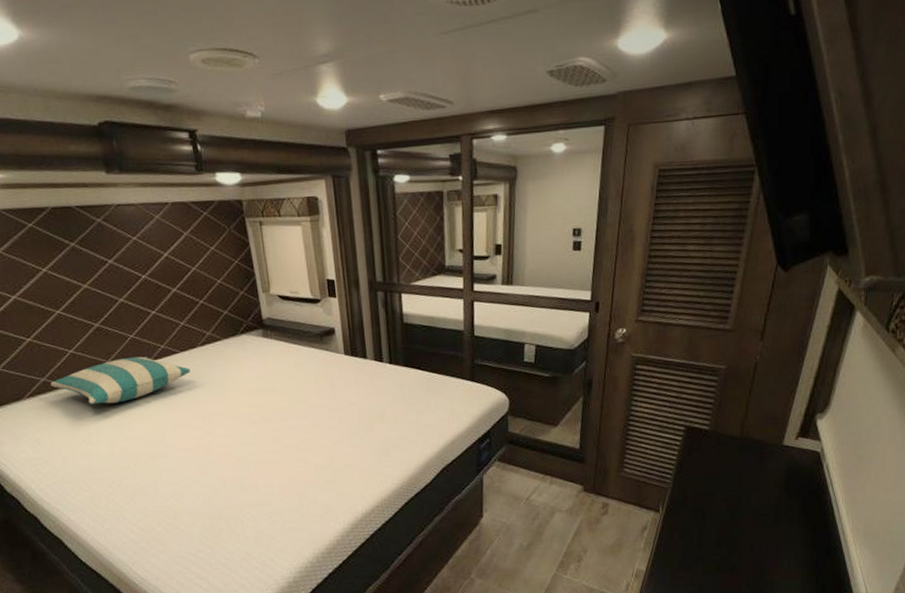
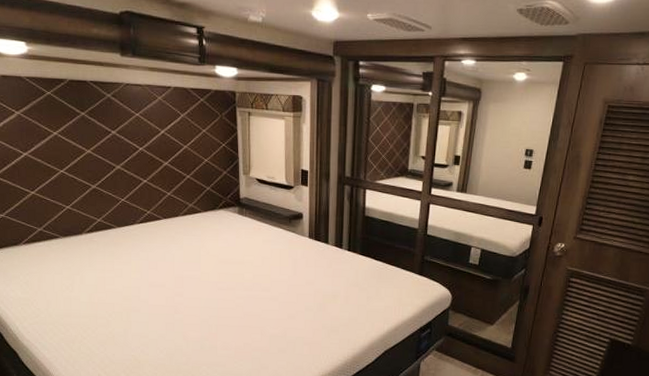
pillow: present [51,356,191,404] -> none [46,218,170,258]

